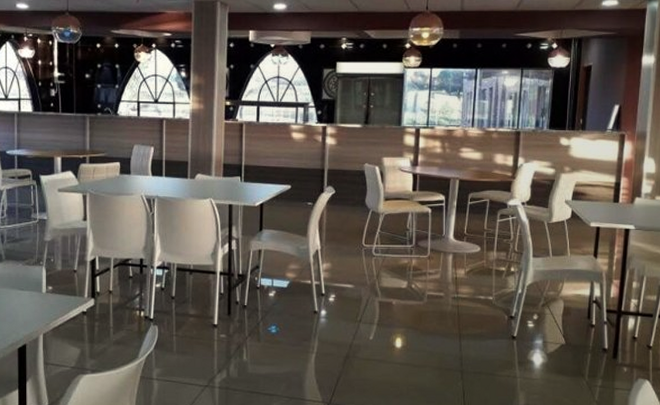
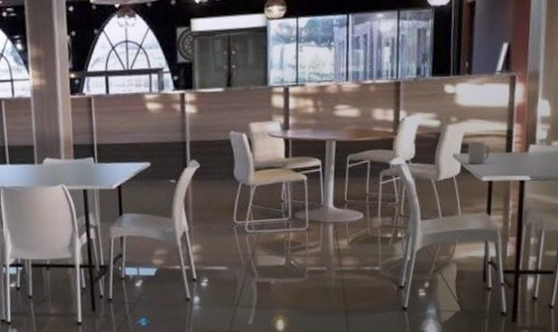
mug: none [578,190,599,211] -> present [468,141,490,164]

